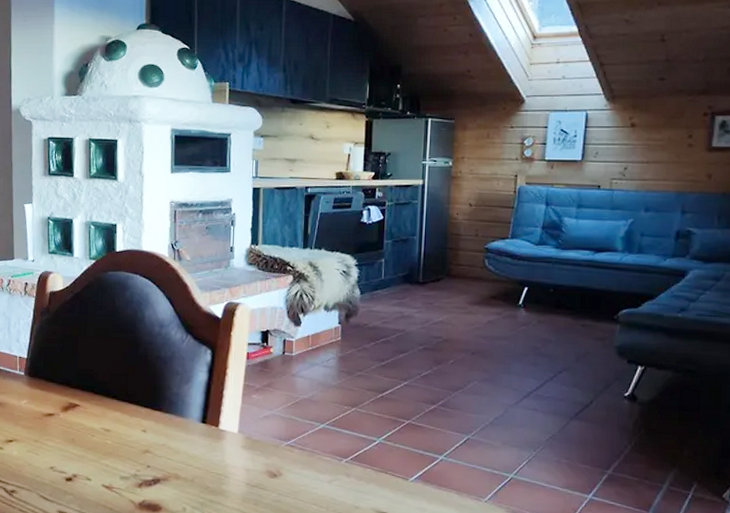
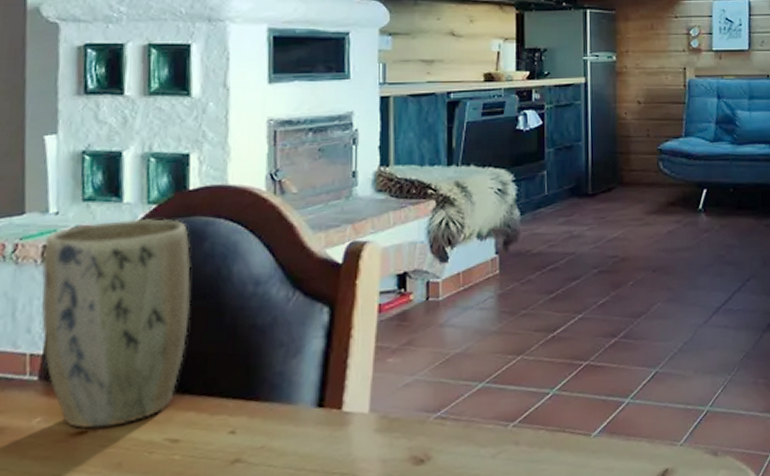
plant pot: none [24,269,118,414] -> present [41,218,191,429]

